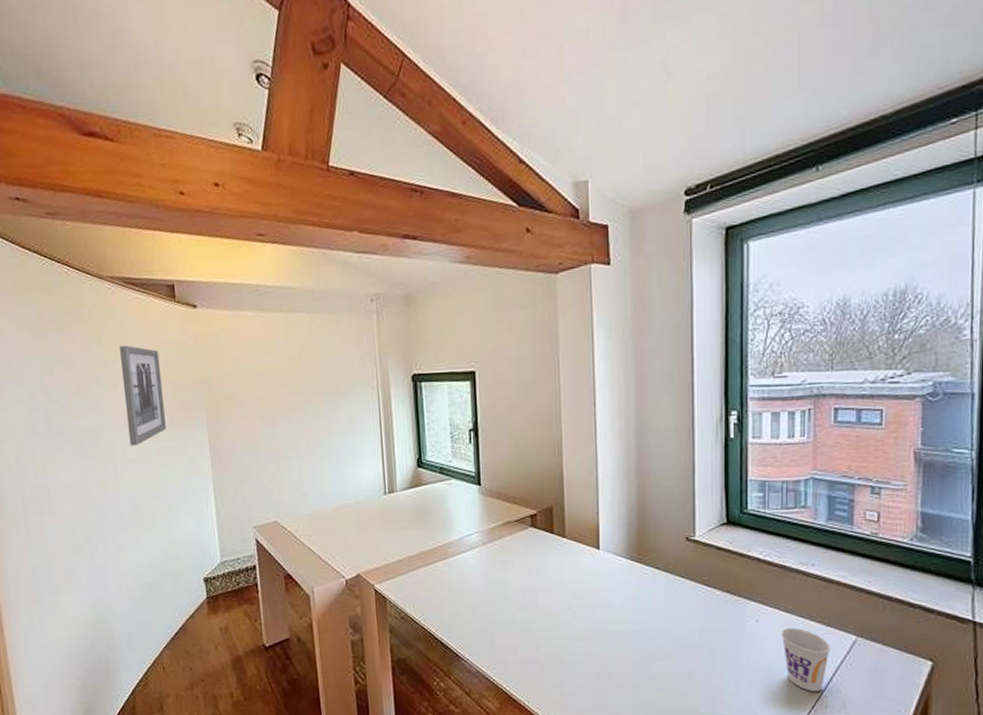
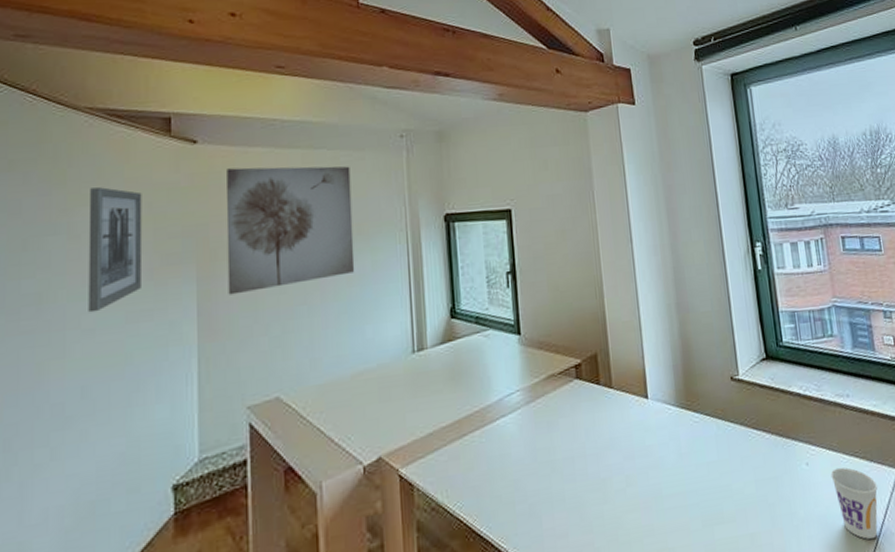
wall art: none [222,328,334,438] -> present [226,166,355,295]

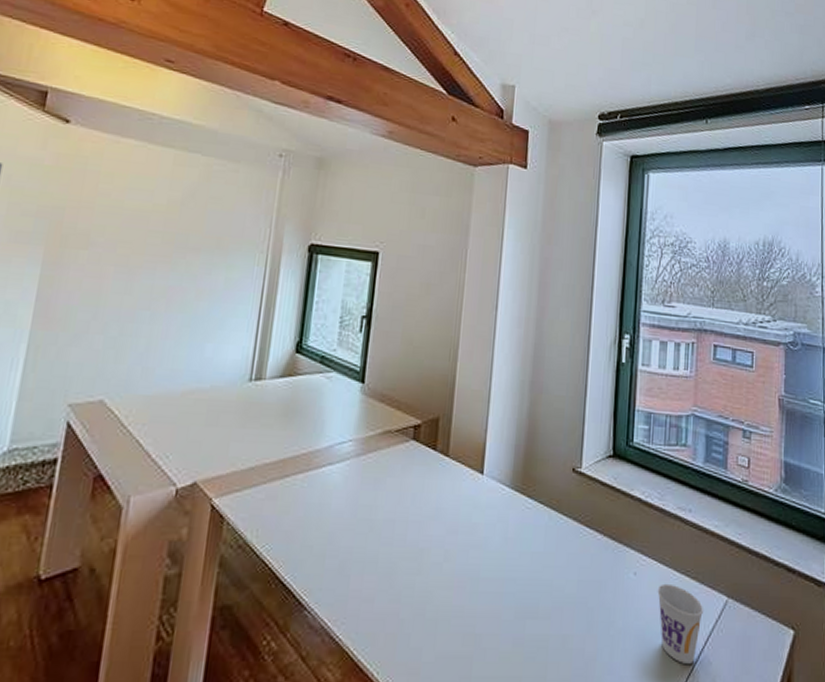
wall art: present [226,166,355,295] -> none [71,155,222,288]

